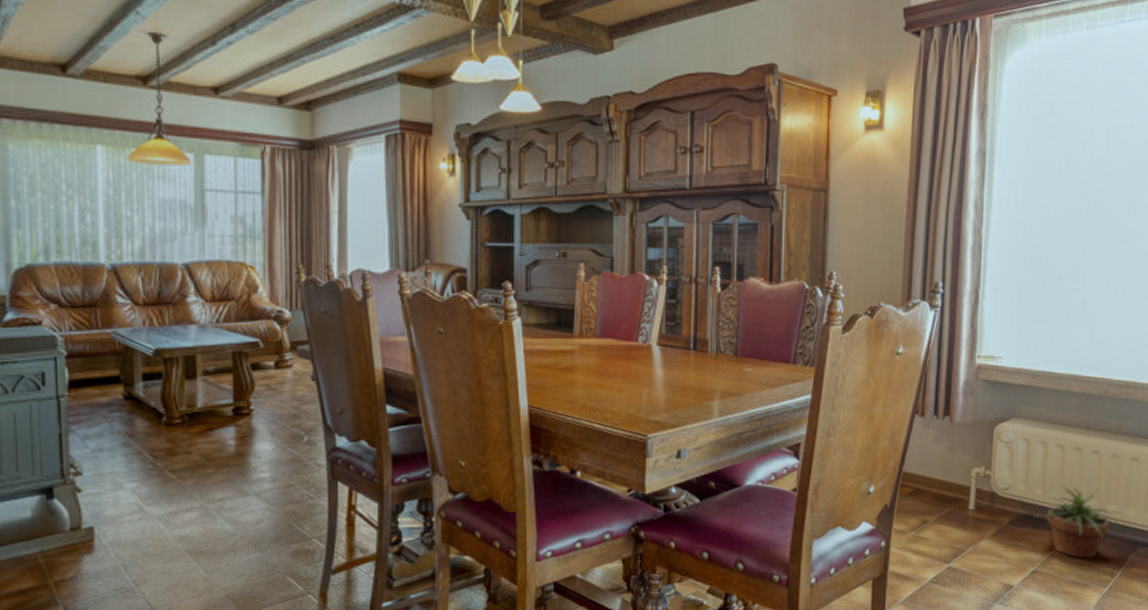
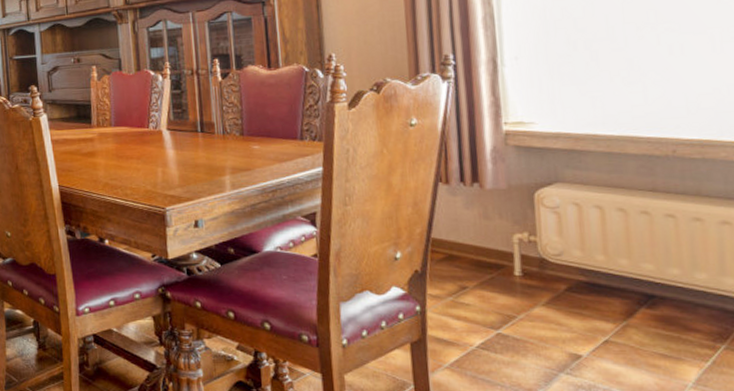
potted plant: present [1034,485,1125,559] -> none [598,251,720,330]

